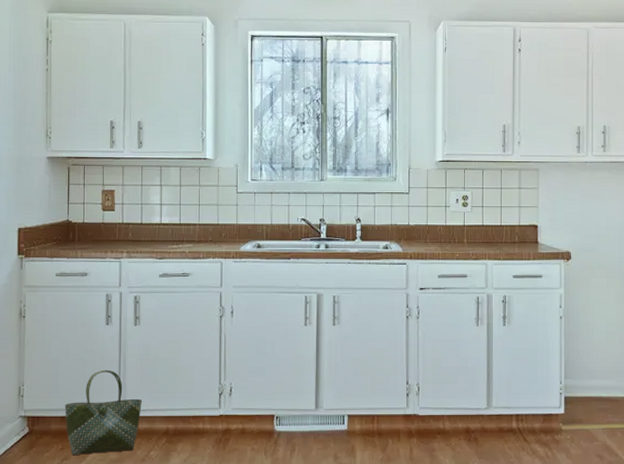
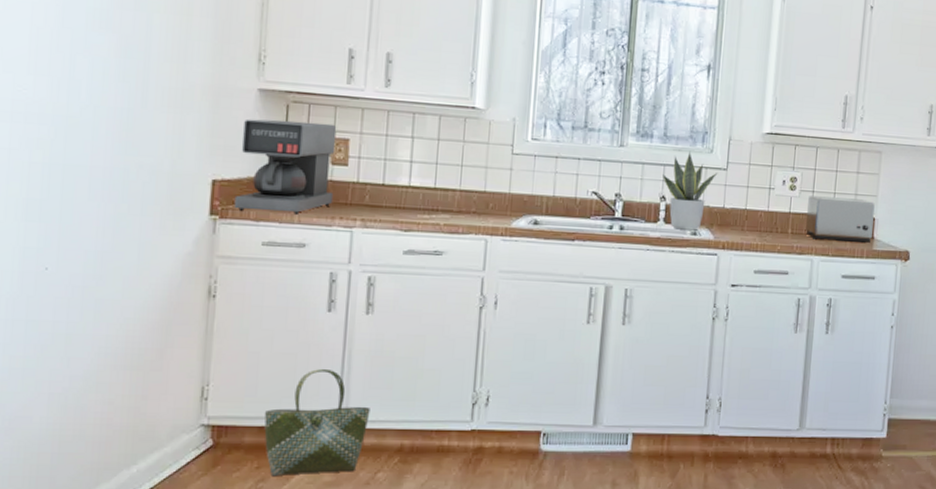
coffee maker: none [34,179,106,252] -> present [234,119,337,216]
potted plant: none [357,180,402,245] -> present [663,151,718,231]
toaster: none [479,210,537,248] -> present [806,196,875,244]

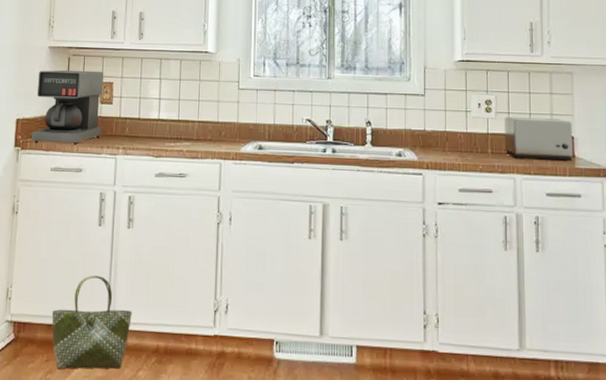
potted plant: present [663,151,718,231] -> none [367,80,417,152]

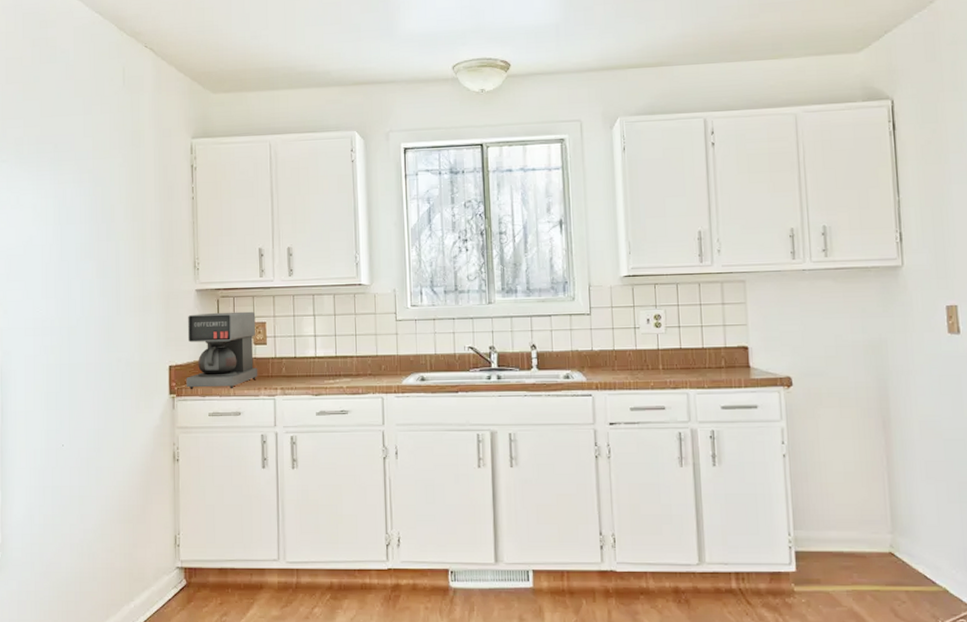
shopping bag: present [51,275,132,370] -> none [222,517,303,612]
toaster: present [505,117,573,162] -> none [675,329,748,374]

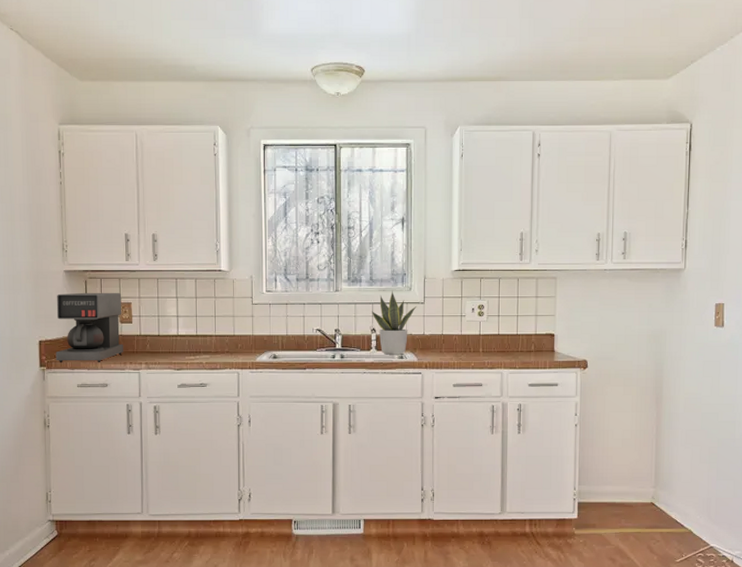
potted plant: none [531,301,582,375] -> present [372,290,417,355]

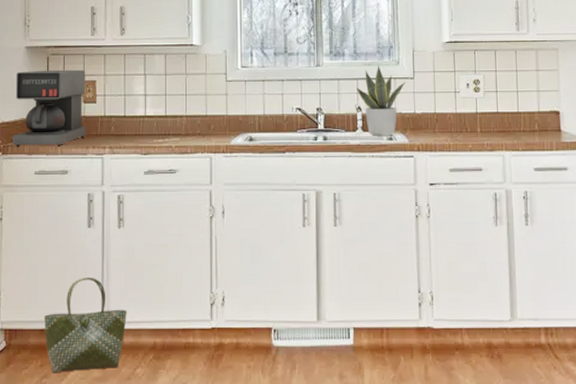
shopping bag: none [90,476,164,557] -> present [43,276,127,373]

